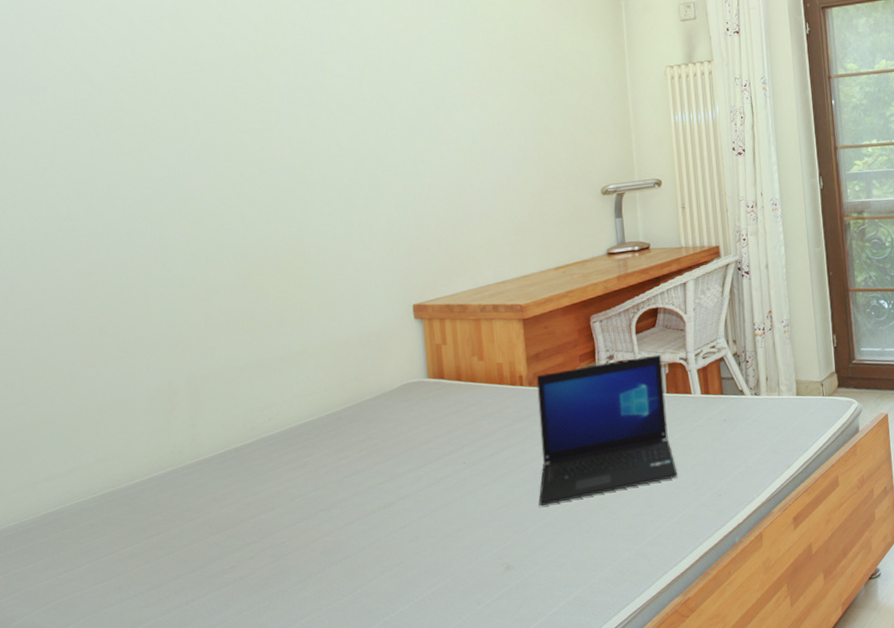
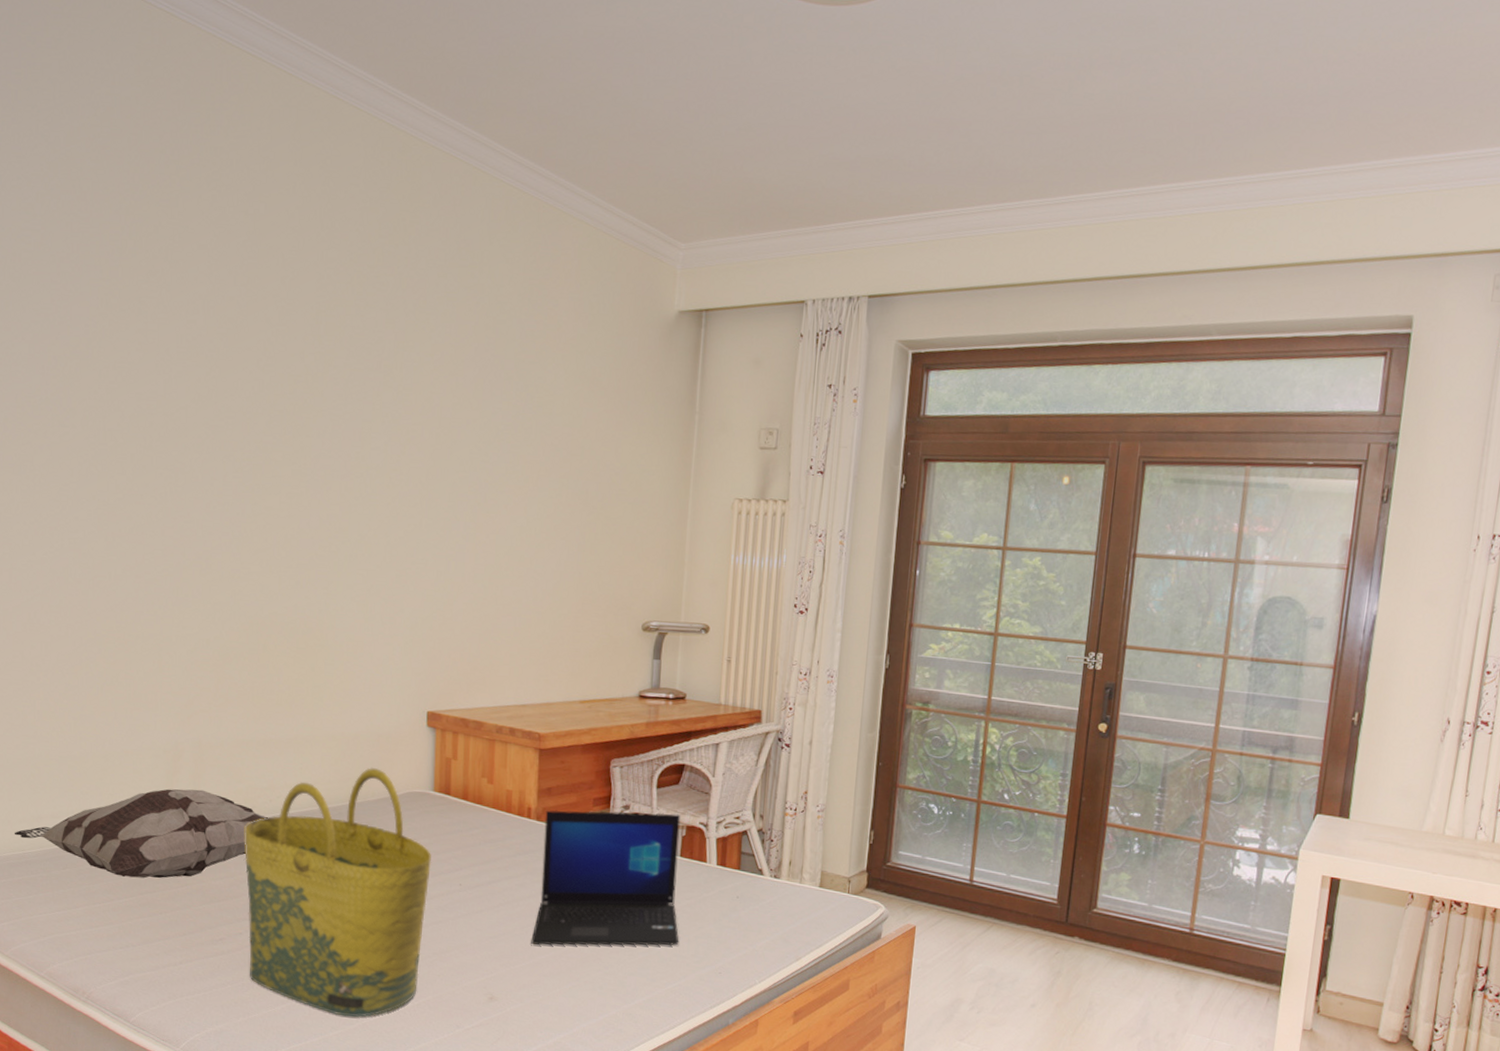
decorative pillow: none [8,422,268,526] -> present [14,789,268,879]
tote bag: none [245,367,435,619] -> present [244,767,432,1017]

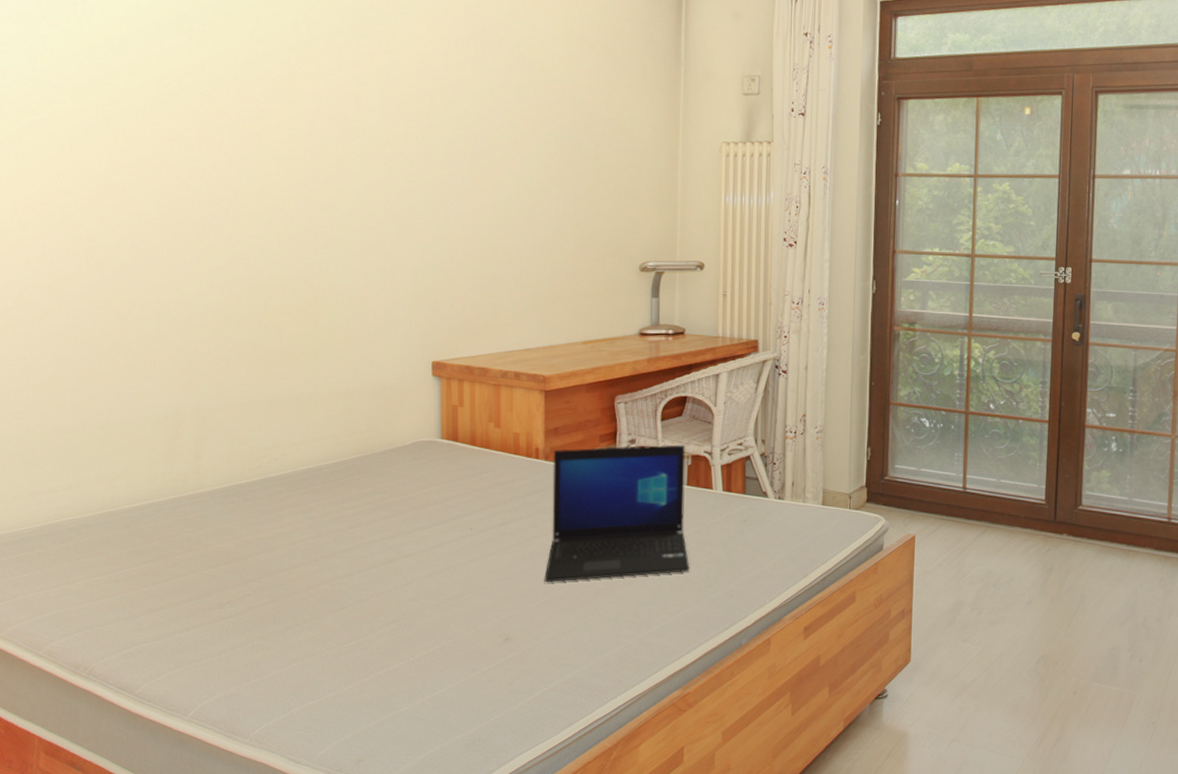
decorative pillow: present [14,789,268,879] -> none [7,453,274,547]
tote bag: present [244,767,432,1017] -> none [249,419,442,670]

